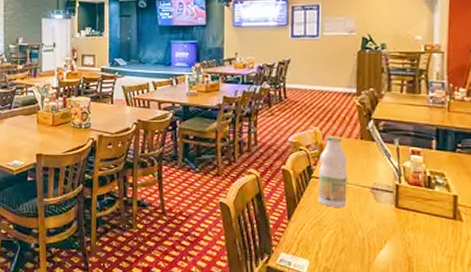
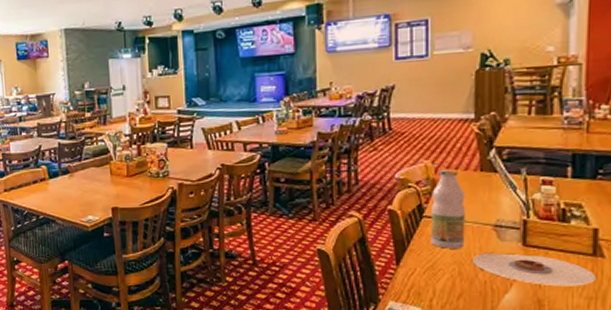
plate: none [353,213,456,246] -> present [473,253,596,287]

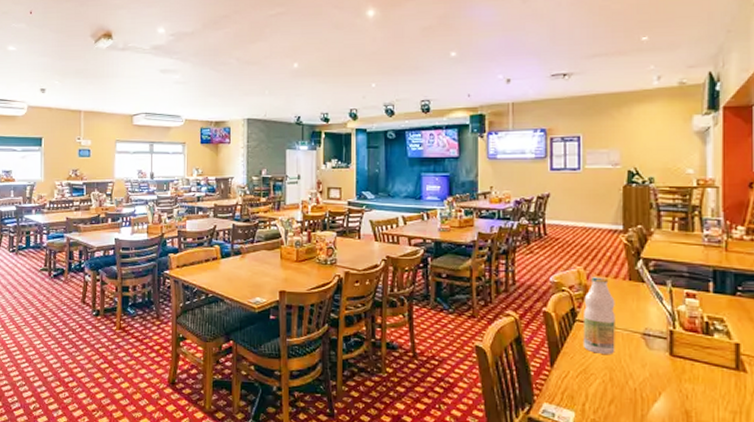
plate: present [473,253,596,287] -> none [623,361,739,400]

